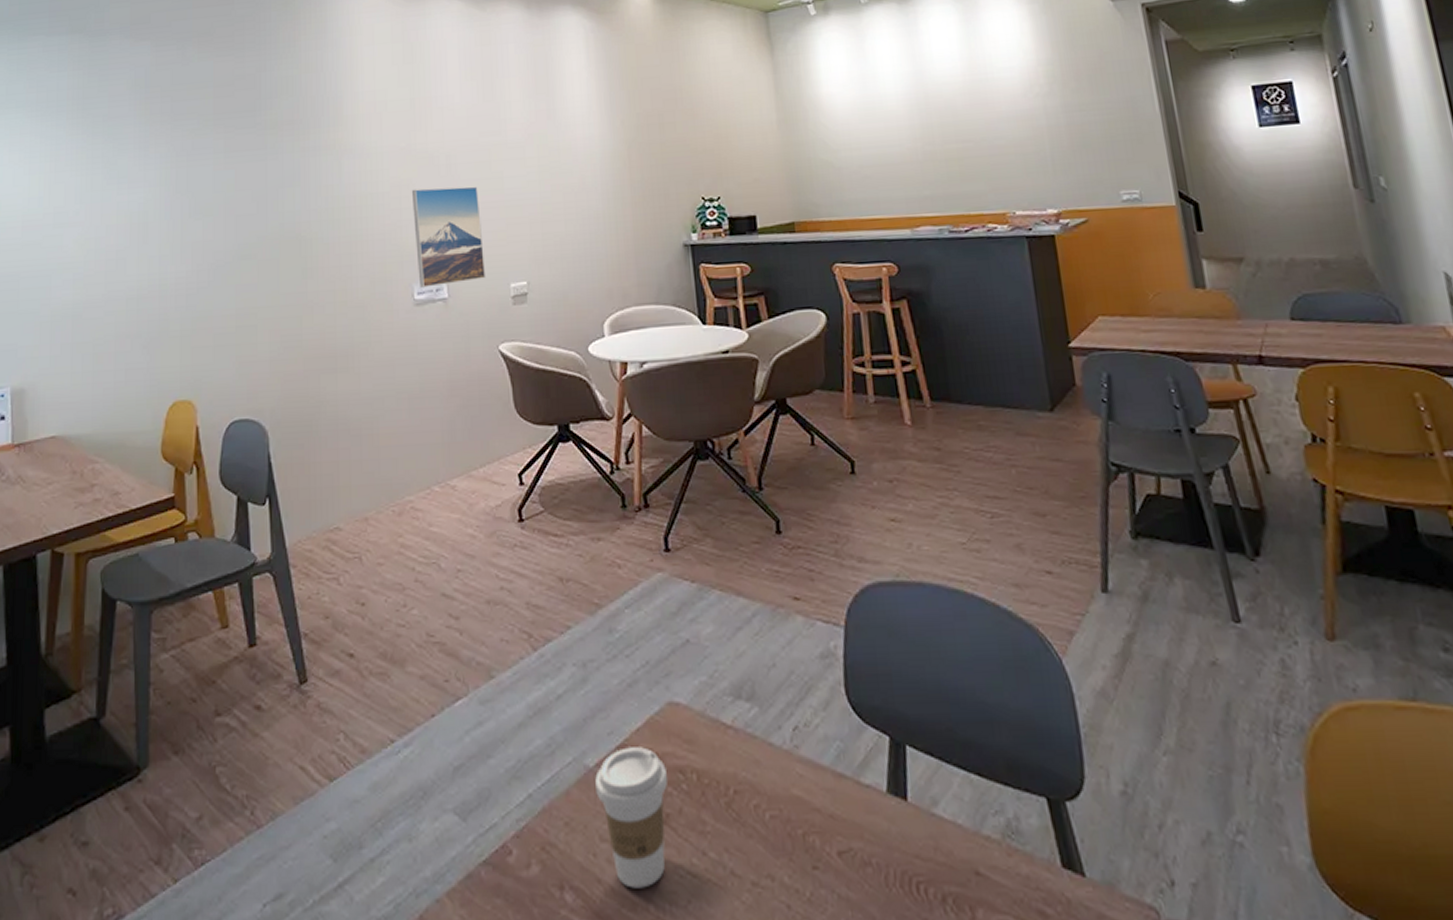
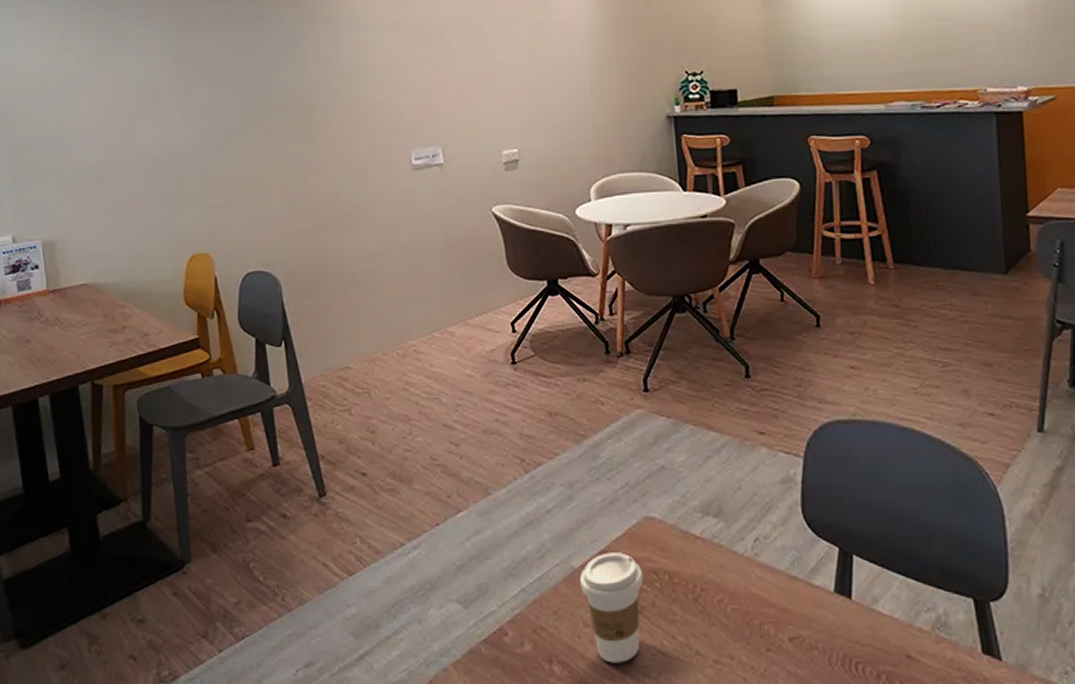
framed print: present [411,186,486,288] -> none [406,58,480,154]

